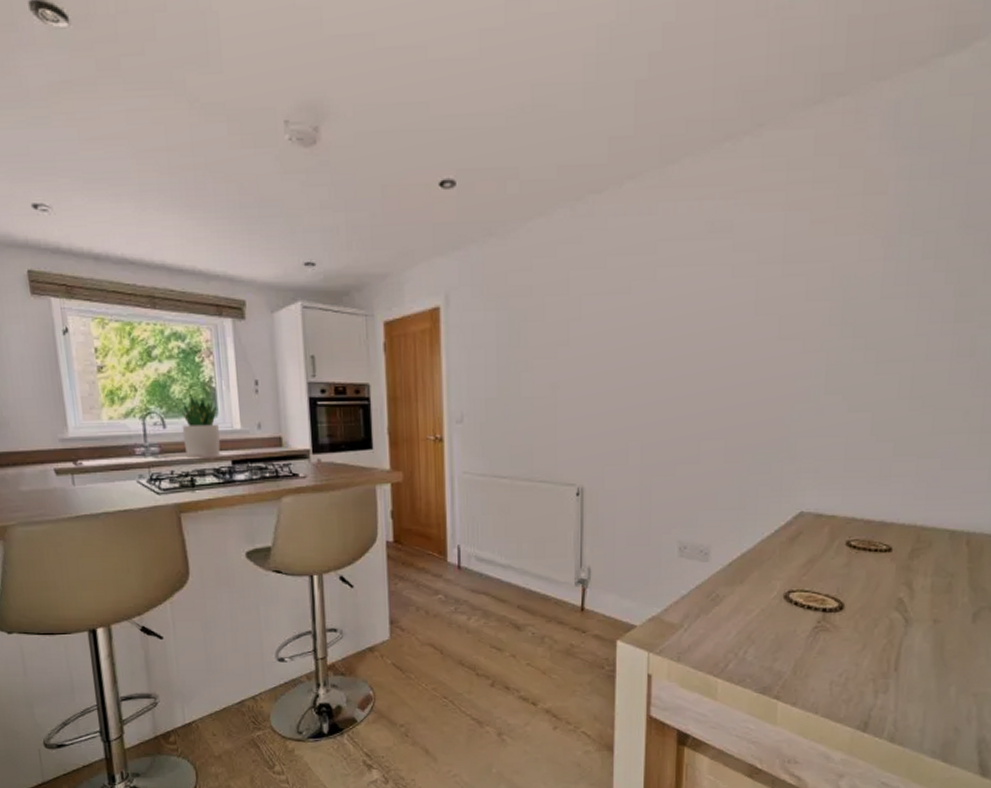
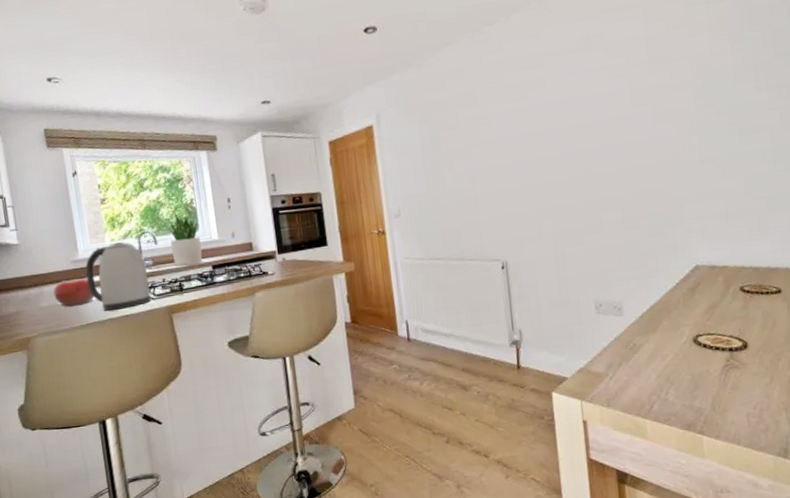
fruit: none [36,454,89,495] -> present [53,273,96,308]
kettle: none [76,421,156,504] -> present [85,242,152,311]

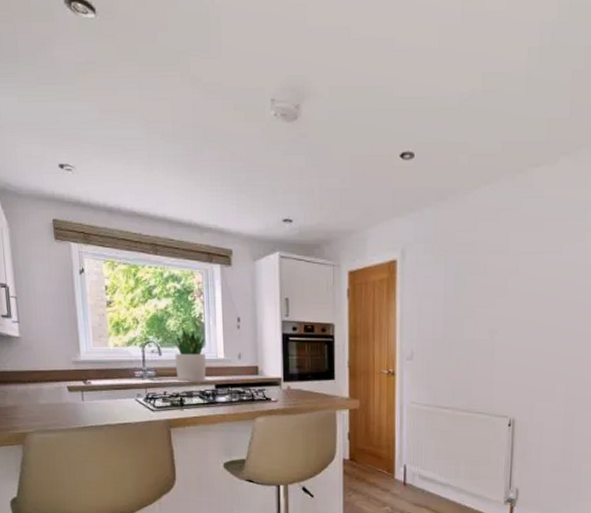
fruit: present [53,273,96,308] -> none [52,374,96,408]
kettle: present [85,242,152,311] -> none [86,348,151,417]

